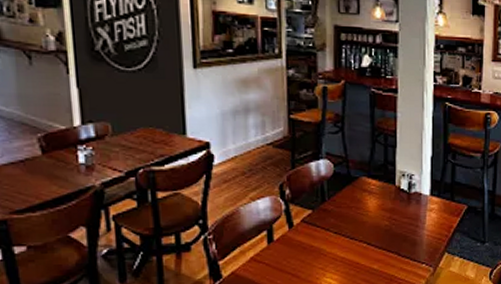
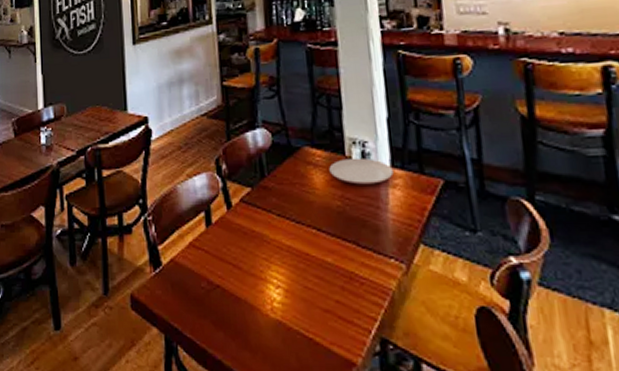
plate: none [381,187,431,209] -> present [329,157,394,185]

